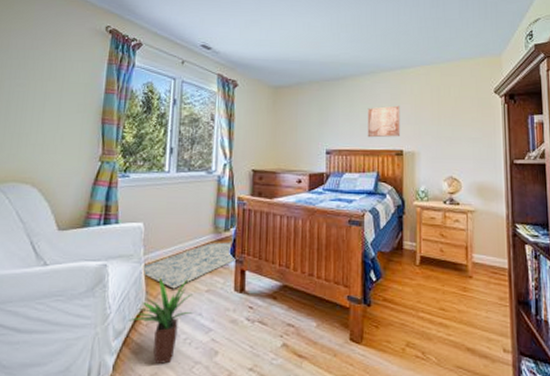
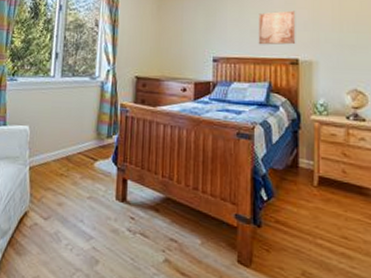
potted plant: present [127,277,194,365] -> none [13,180,76,268]
rug: present [141,242,237,289] -> none [26,149,119,193]

